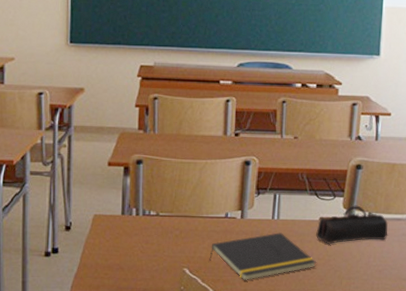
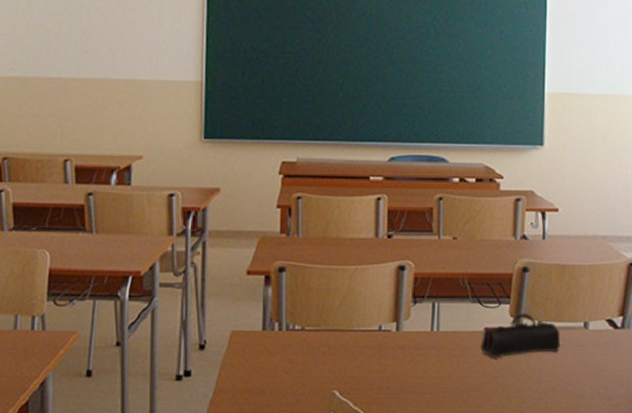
notepad: present [209,233,317,280] -> none [362,346,483,402]

